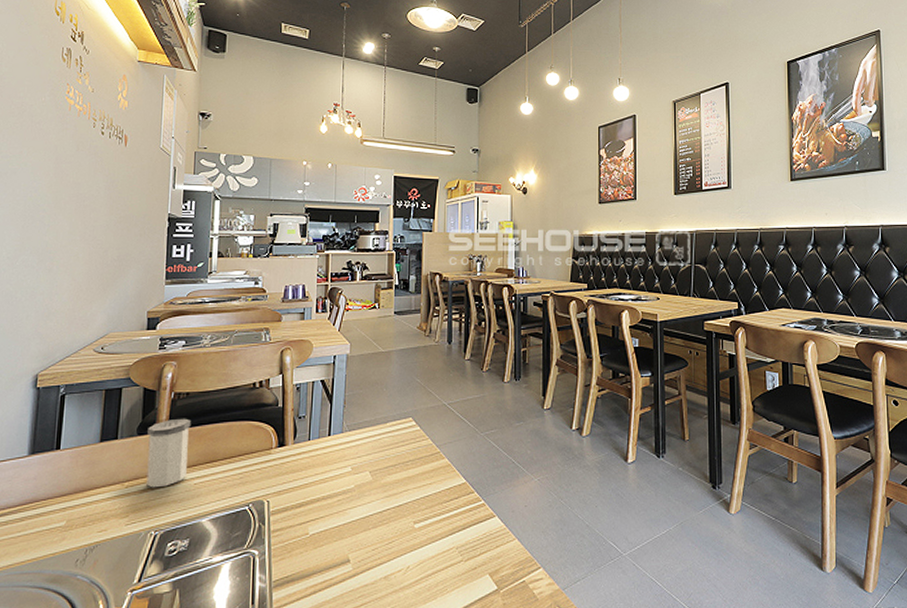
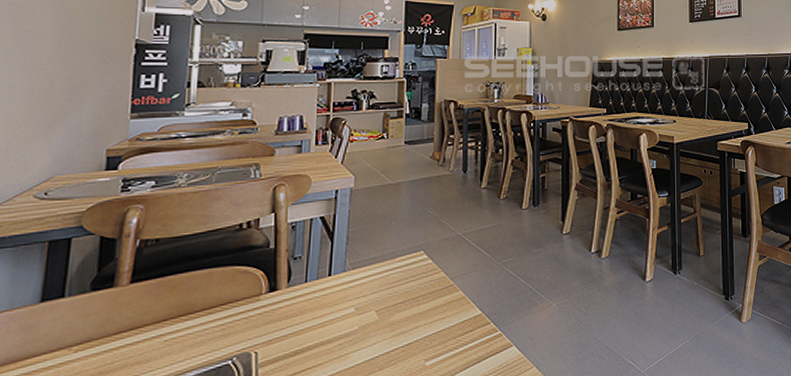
salt shaker: present [146,418,192,488] -> none [102,267,162,350]

